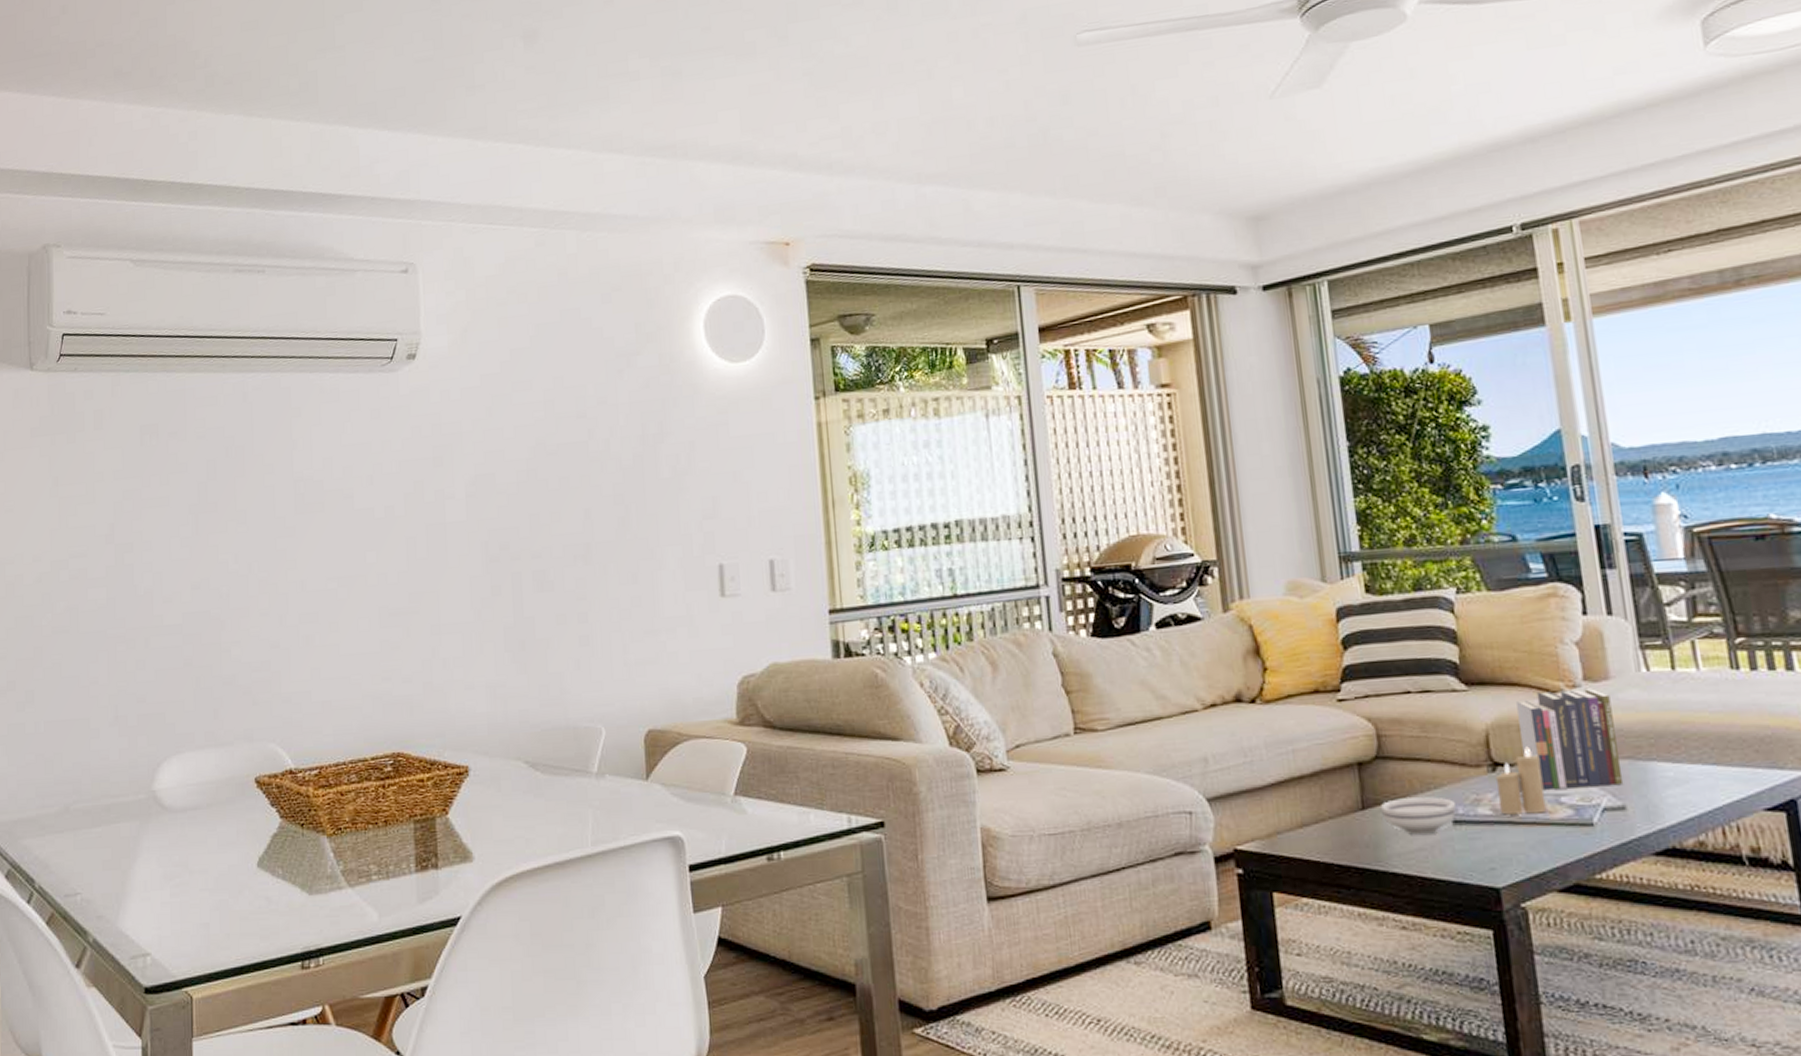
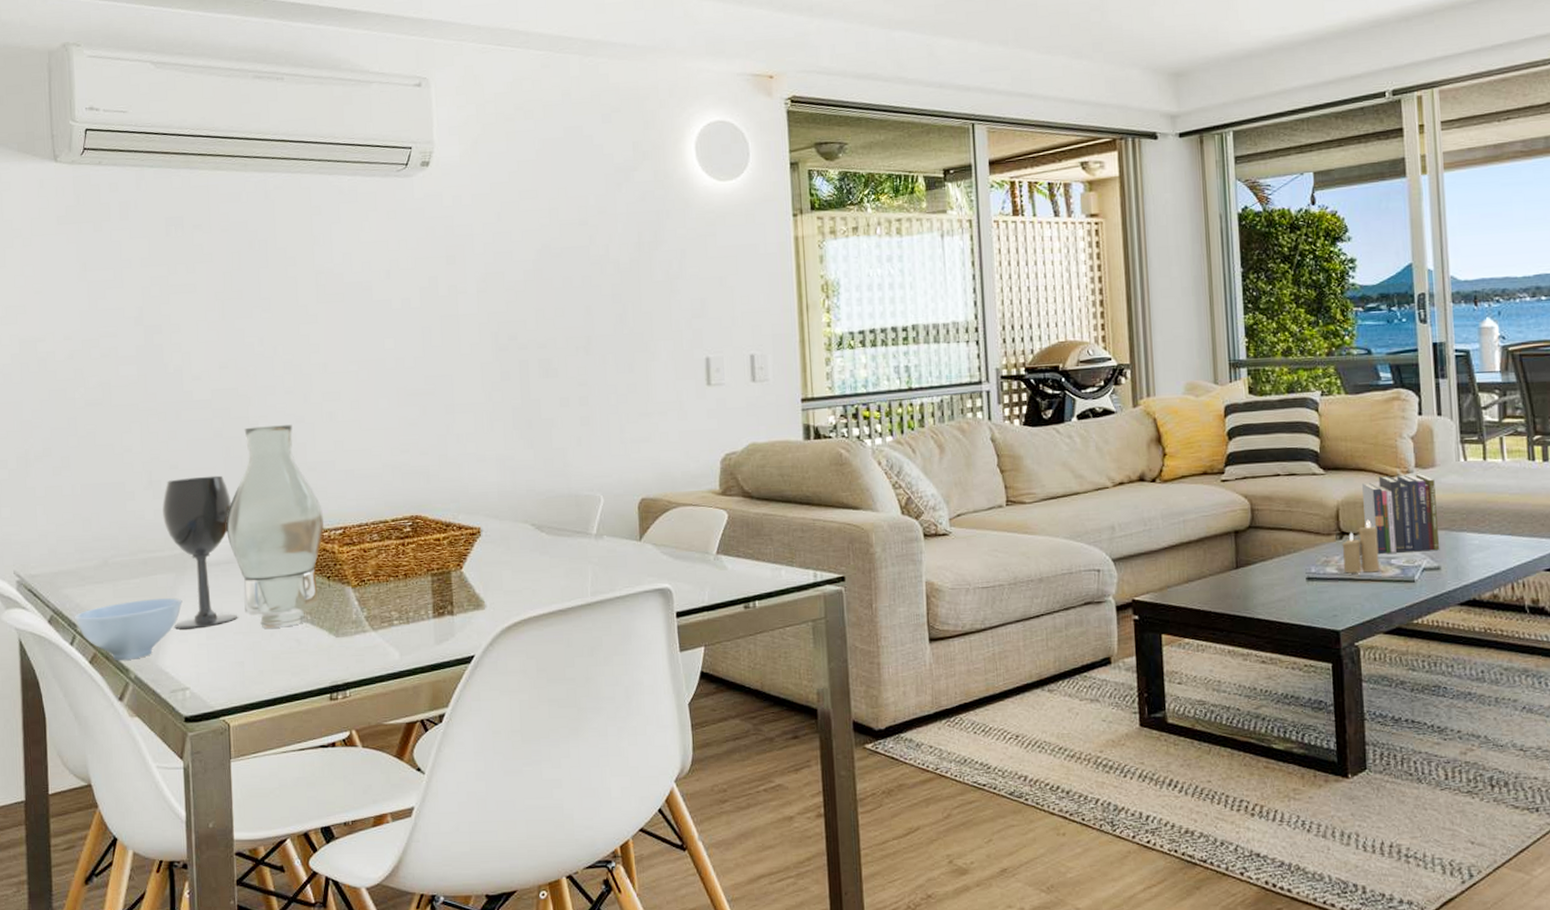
bowl: none [32,849,146,921] -> present [74,598,183,660]
wine glass: none [128,709,205,885] -> present [162,475,238,629]
vase: none [194,651,299,885] -> present [226,425,324,628]
bowl: present [1381,797,1456,834] -> none [1251,559,1310,588]

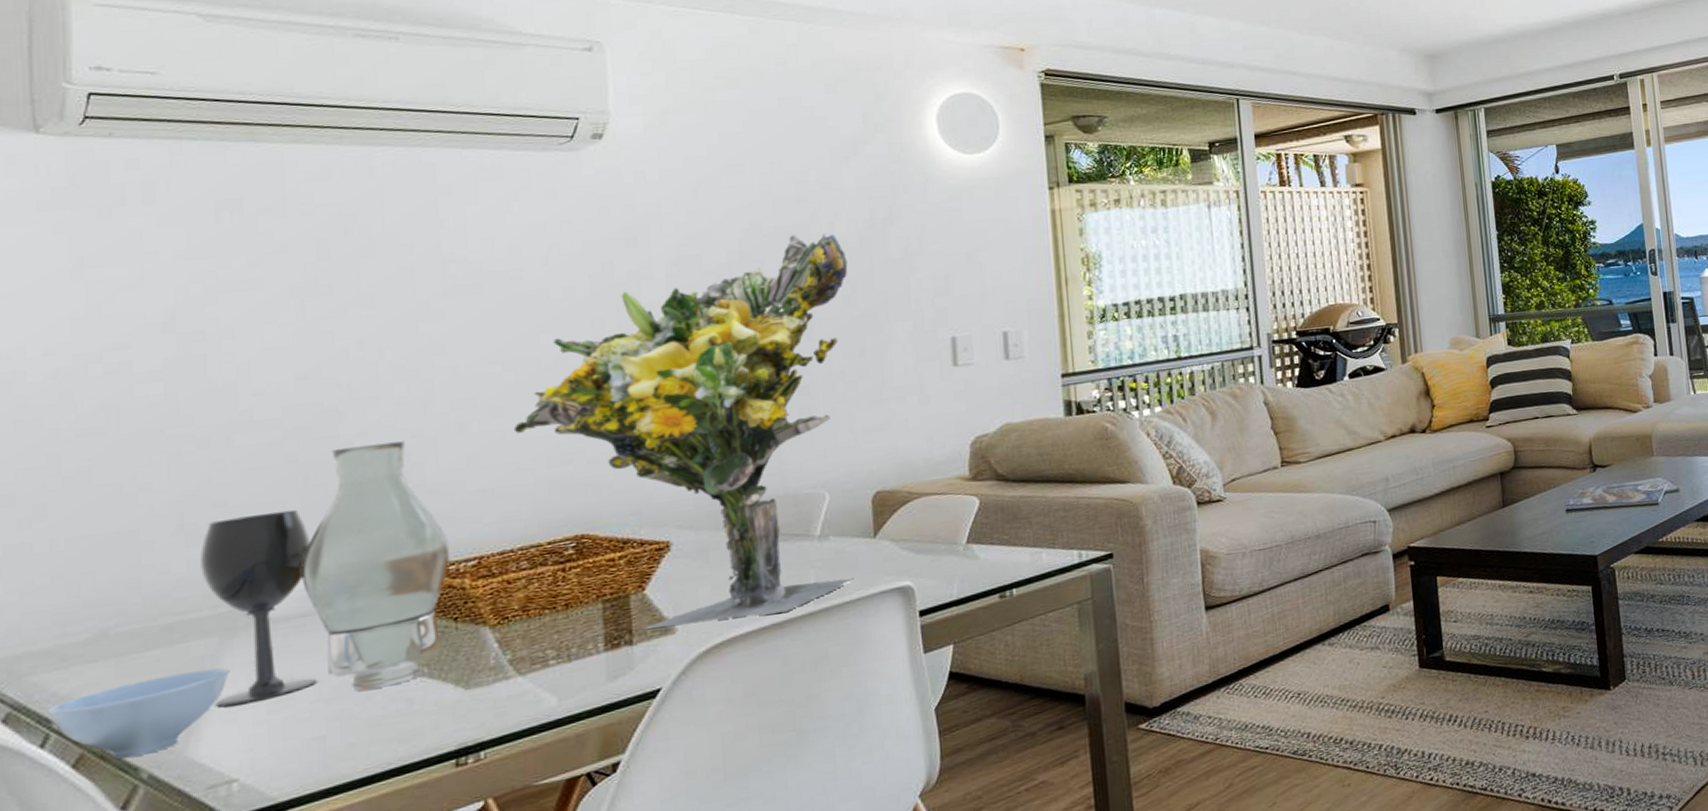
bouquet: none [367,256,623,603] -> present [513,234,854,629]
candle: present [1341,521,1380,573] -> none [1595,453,1629,502]
books: present [1362,474,1440,554] -> none [1610,408,1678,482]

